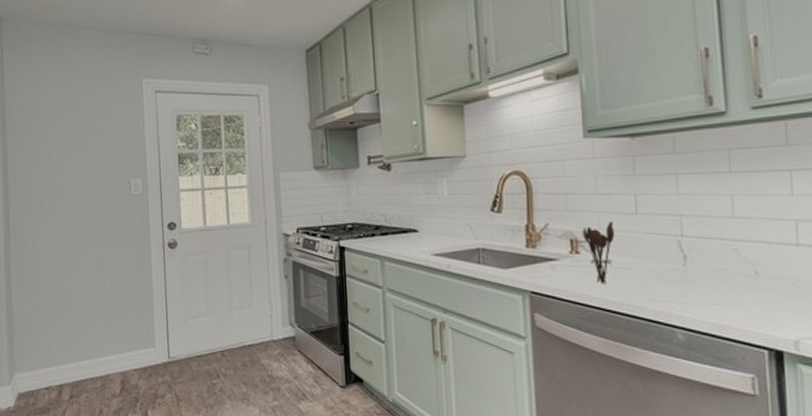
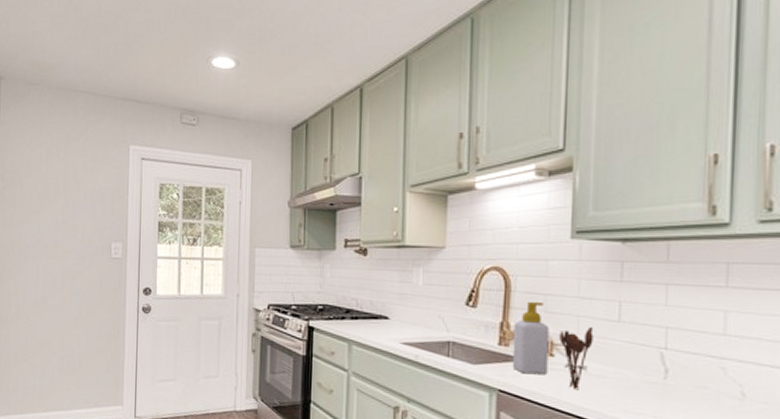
soap bottle: none [538,202,575,274] -> present [512,302,550,375]

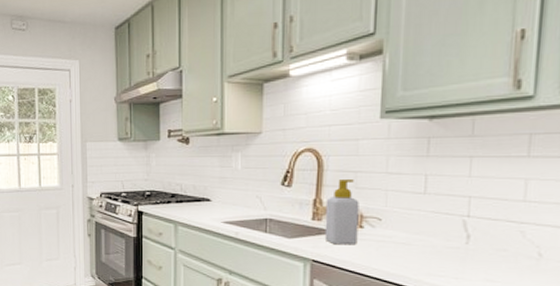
utensil holder: present [559,327,594,389] -> none [369,200,401,256]

